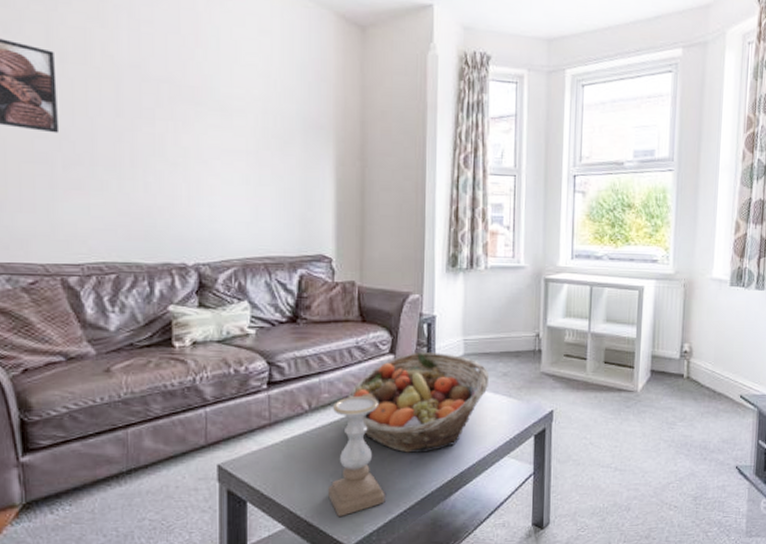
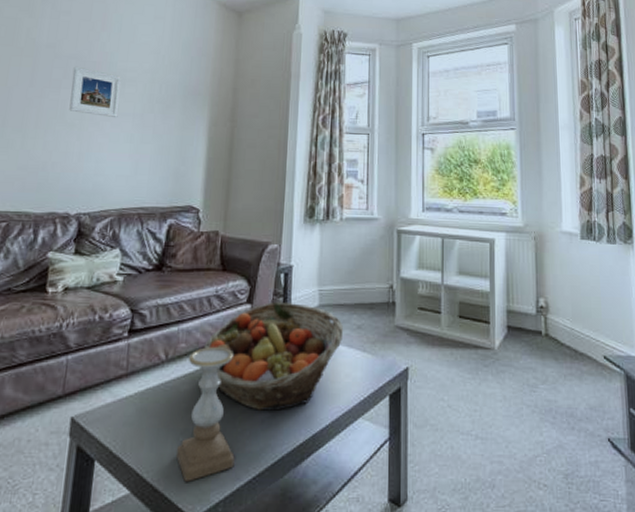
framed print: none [167,92,229,155] -> present [69,66,121,117]

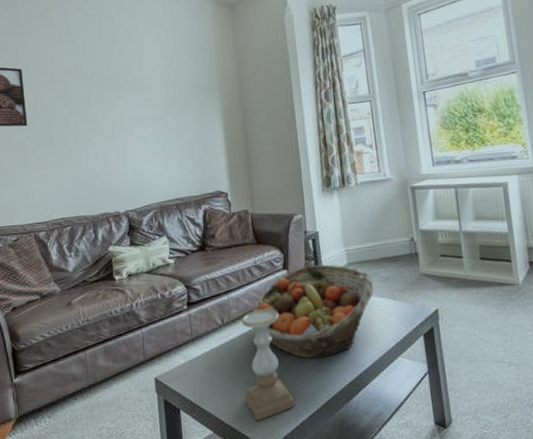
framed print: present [69,66,121,117] -> none [96,82,143,124]

